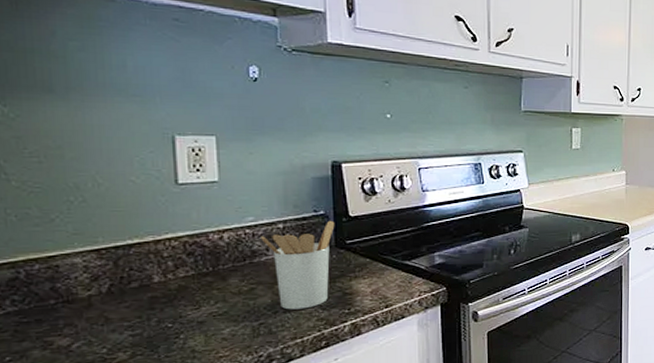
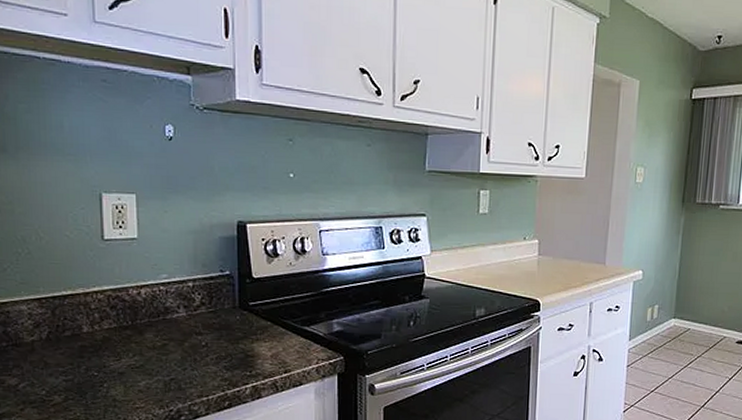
utensil holder: present [261,220,335,310] -> none [173,281,239,368]

